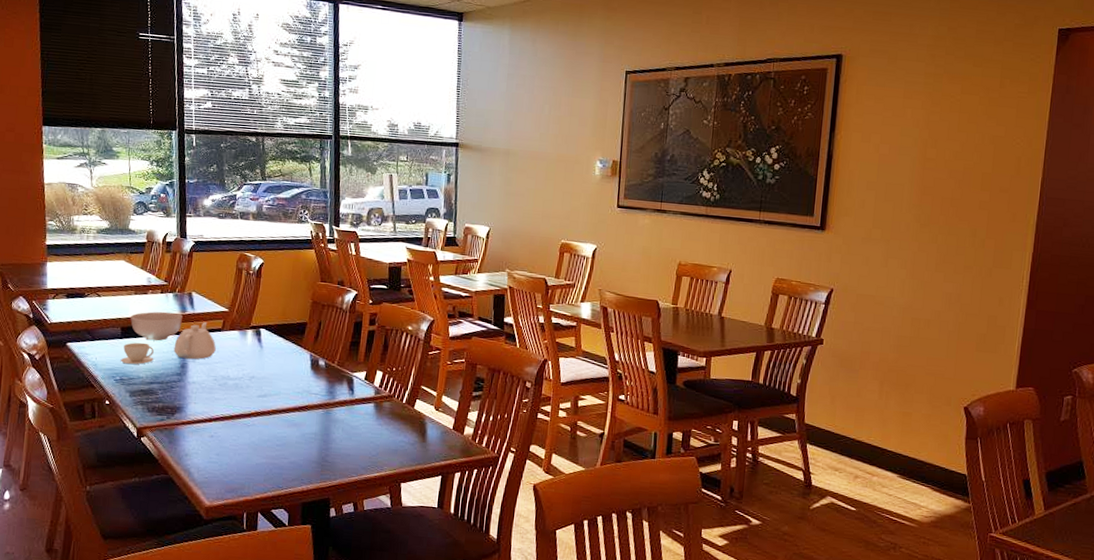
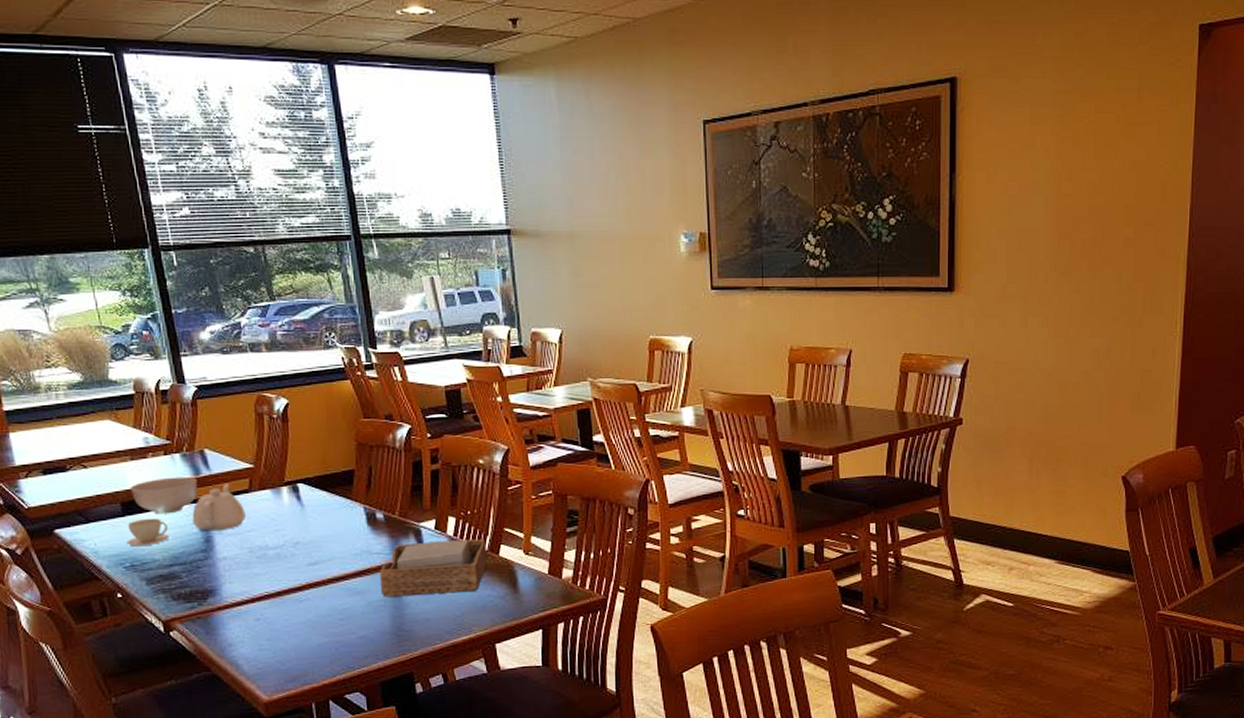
napkin holder: none [313,388,405,437] -> present [379,539,487,597]

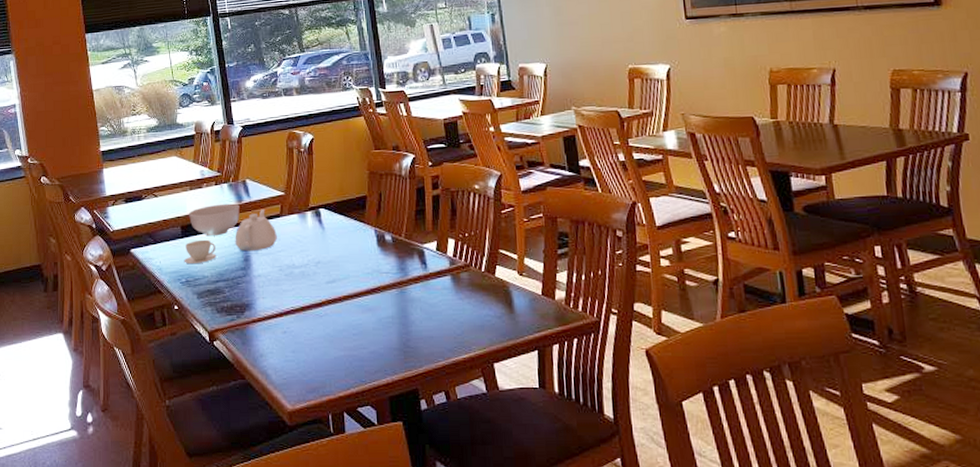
napkin holder: present [379,539,487,597] -> none [388,260,484,314]

